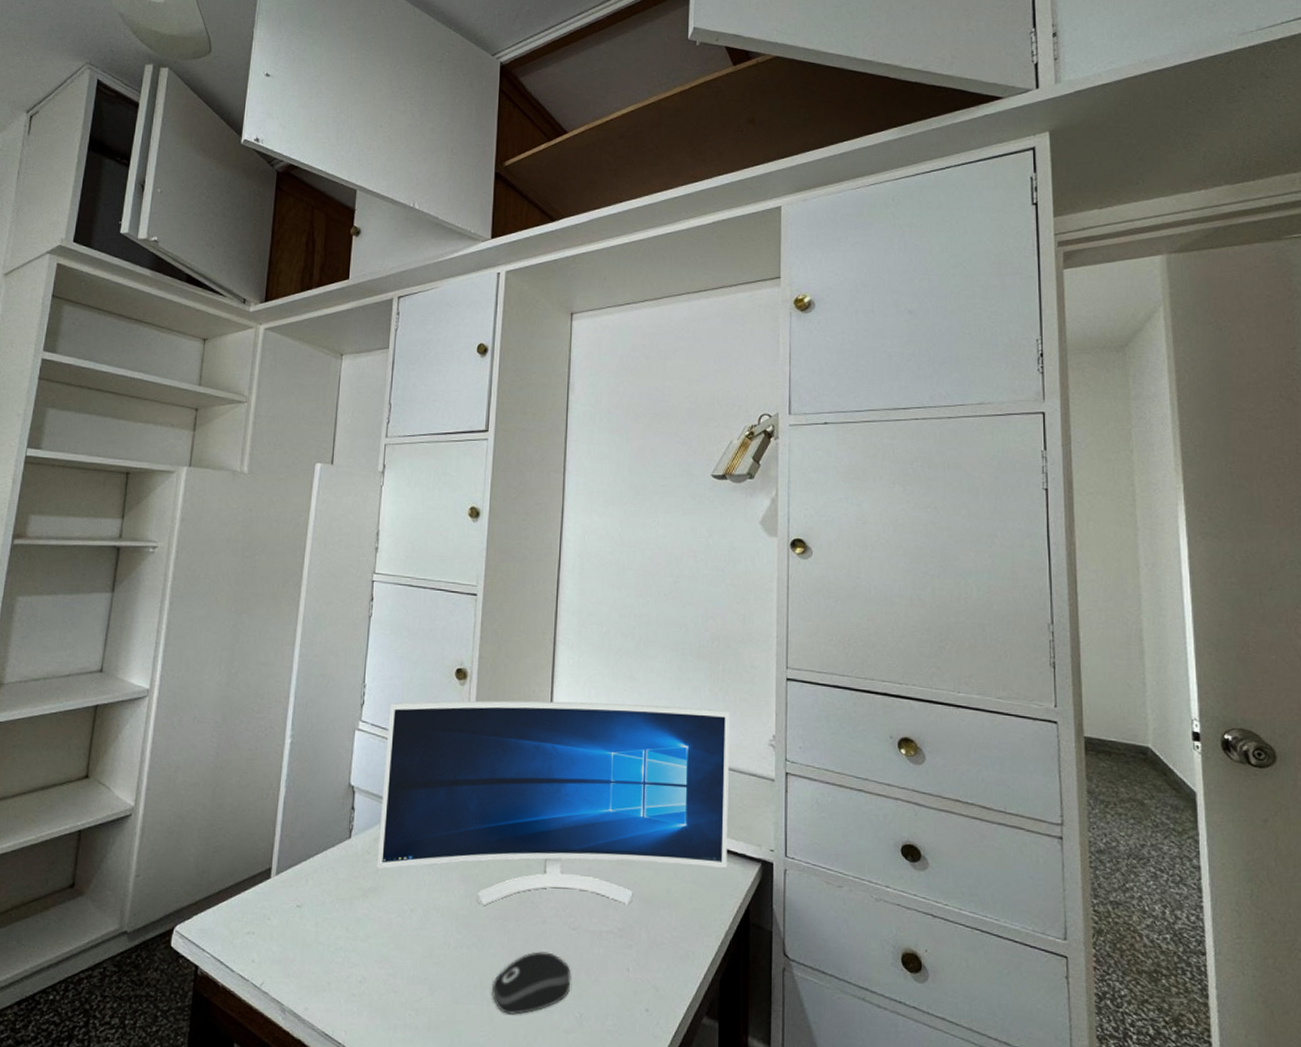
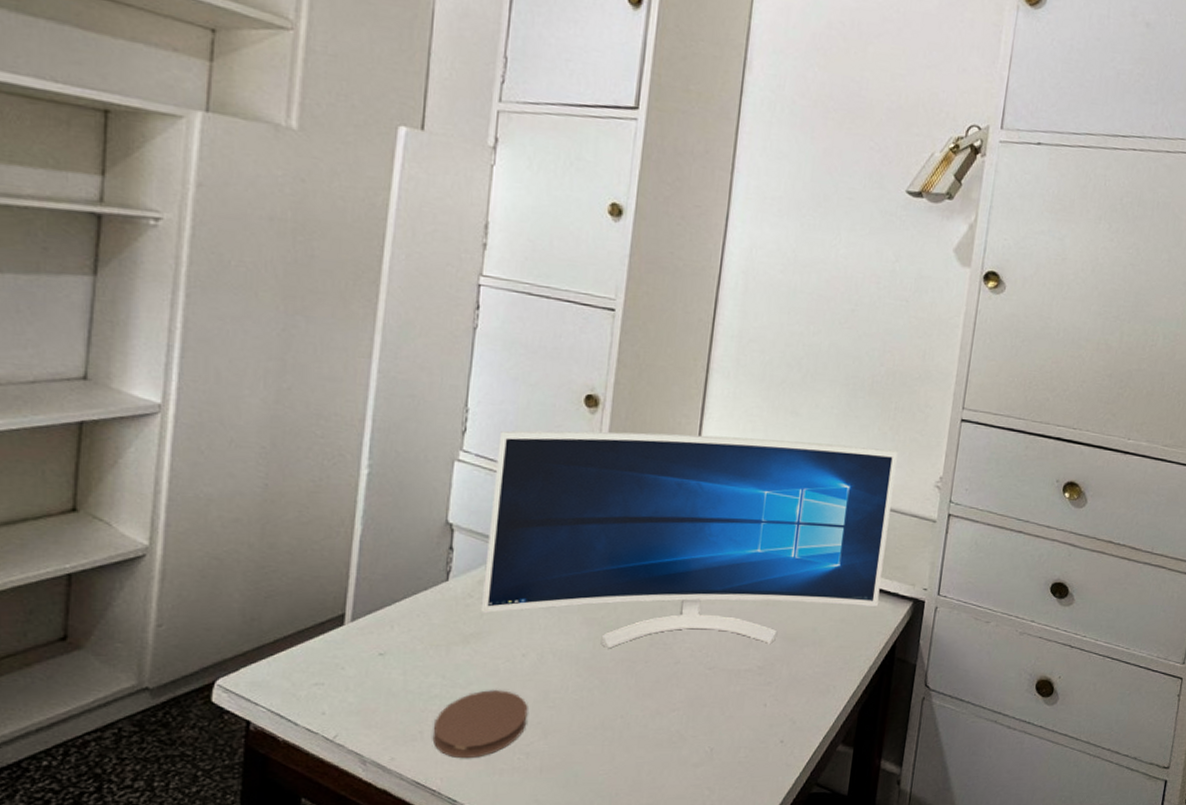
coaster: none [338,944,417,1012] -> present [432,690,528,758]
computer mouse: present [492,951,571,1015] -> none [615,691,704,752]

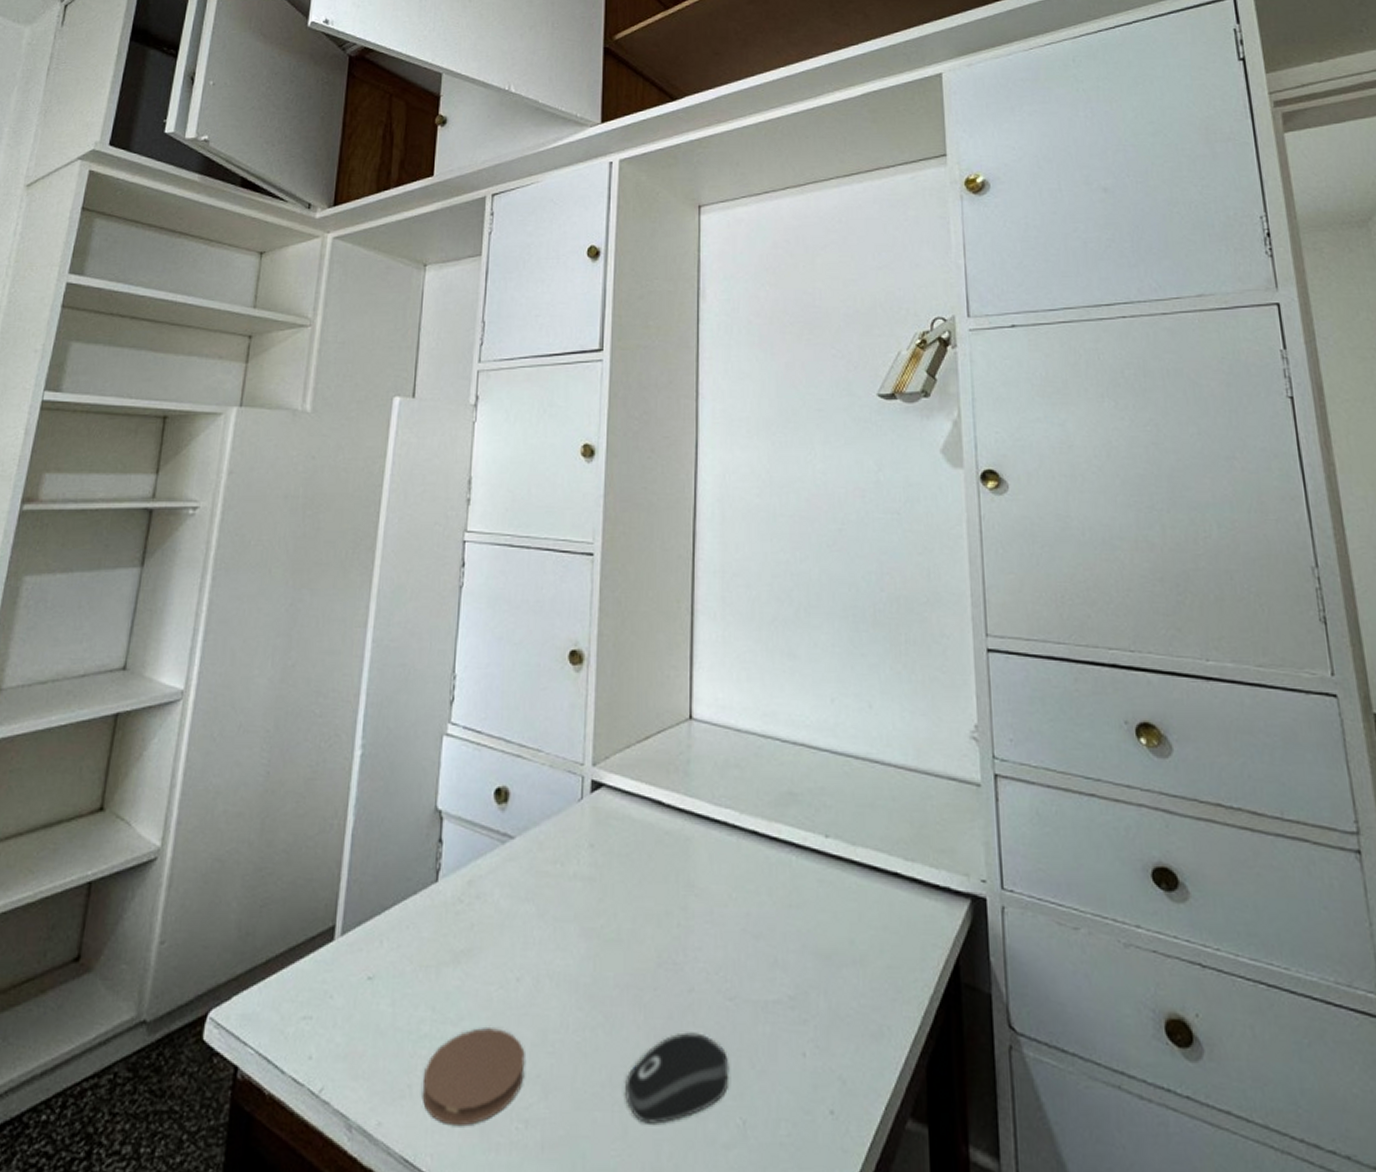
monitor: present [480,430,898,649] -> none [471,689,926,971]
computer mouse: none [615,691,704,752] -> present [625,1032,729,1124]

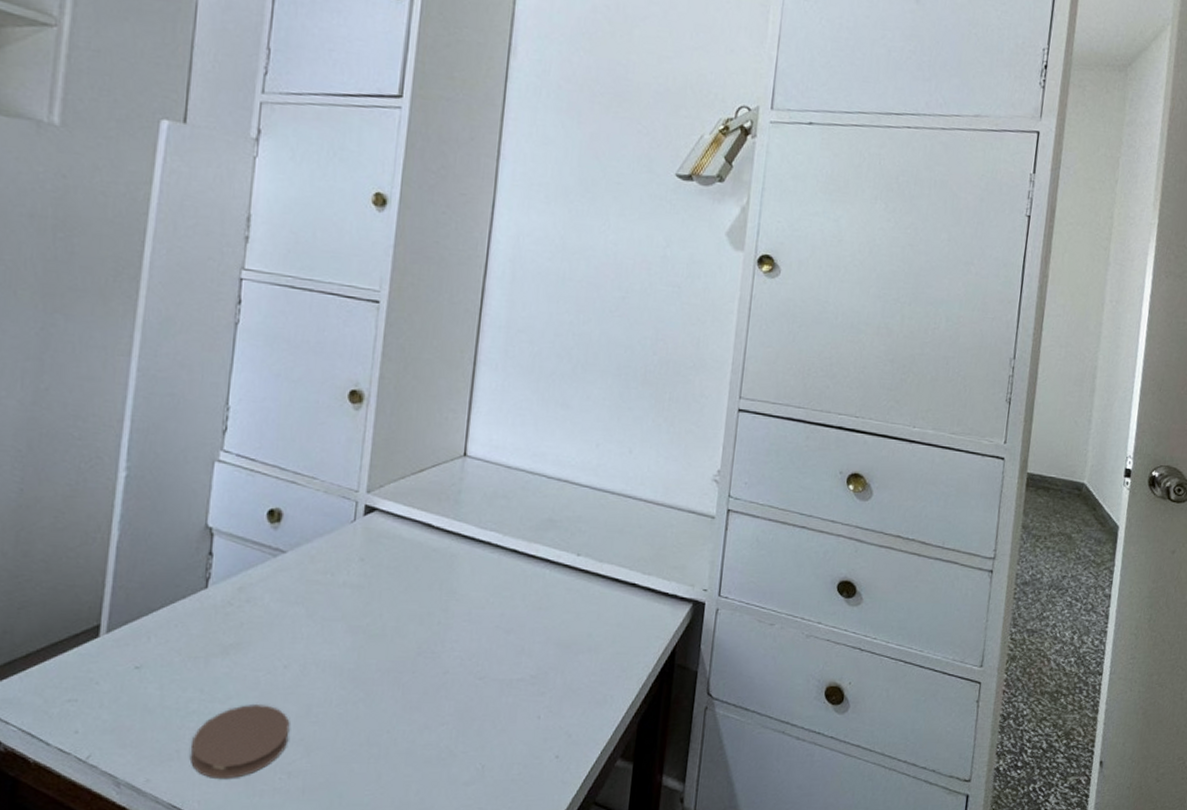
computer mouse: present [625,1032,729,1124] -> none [381,704,475,771]

